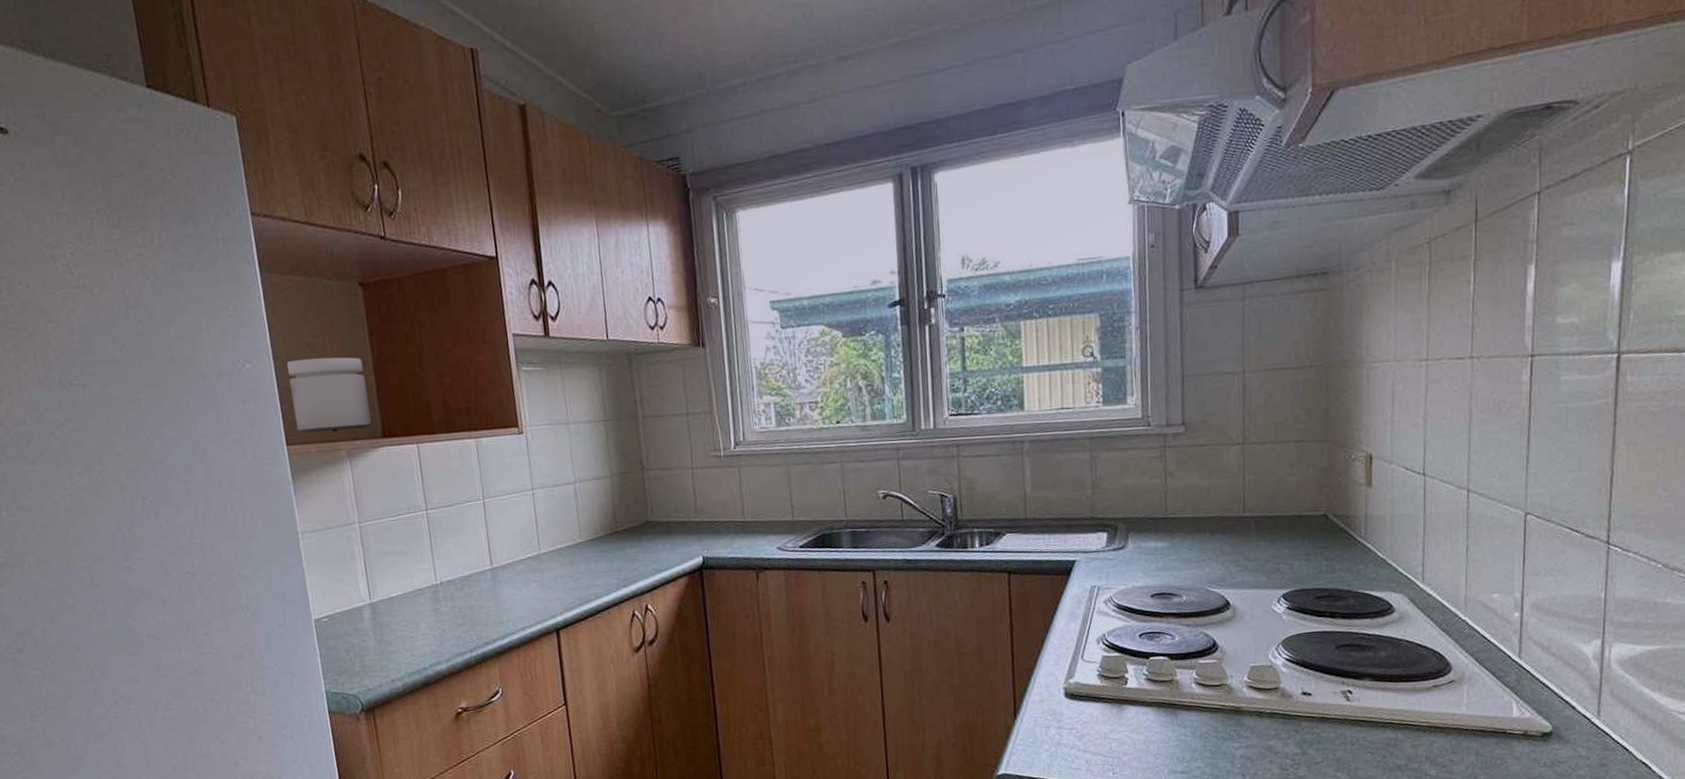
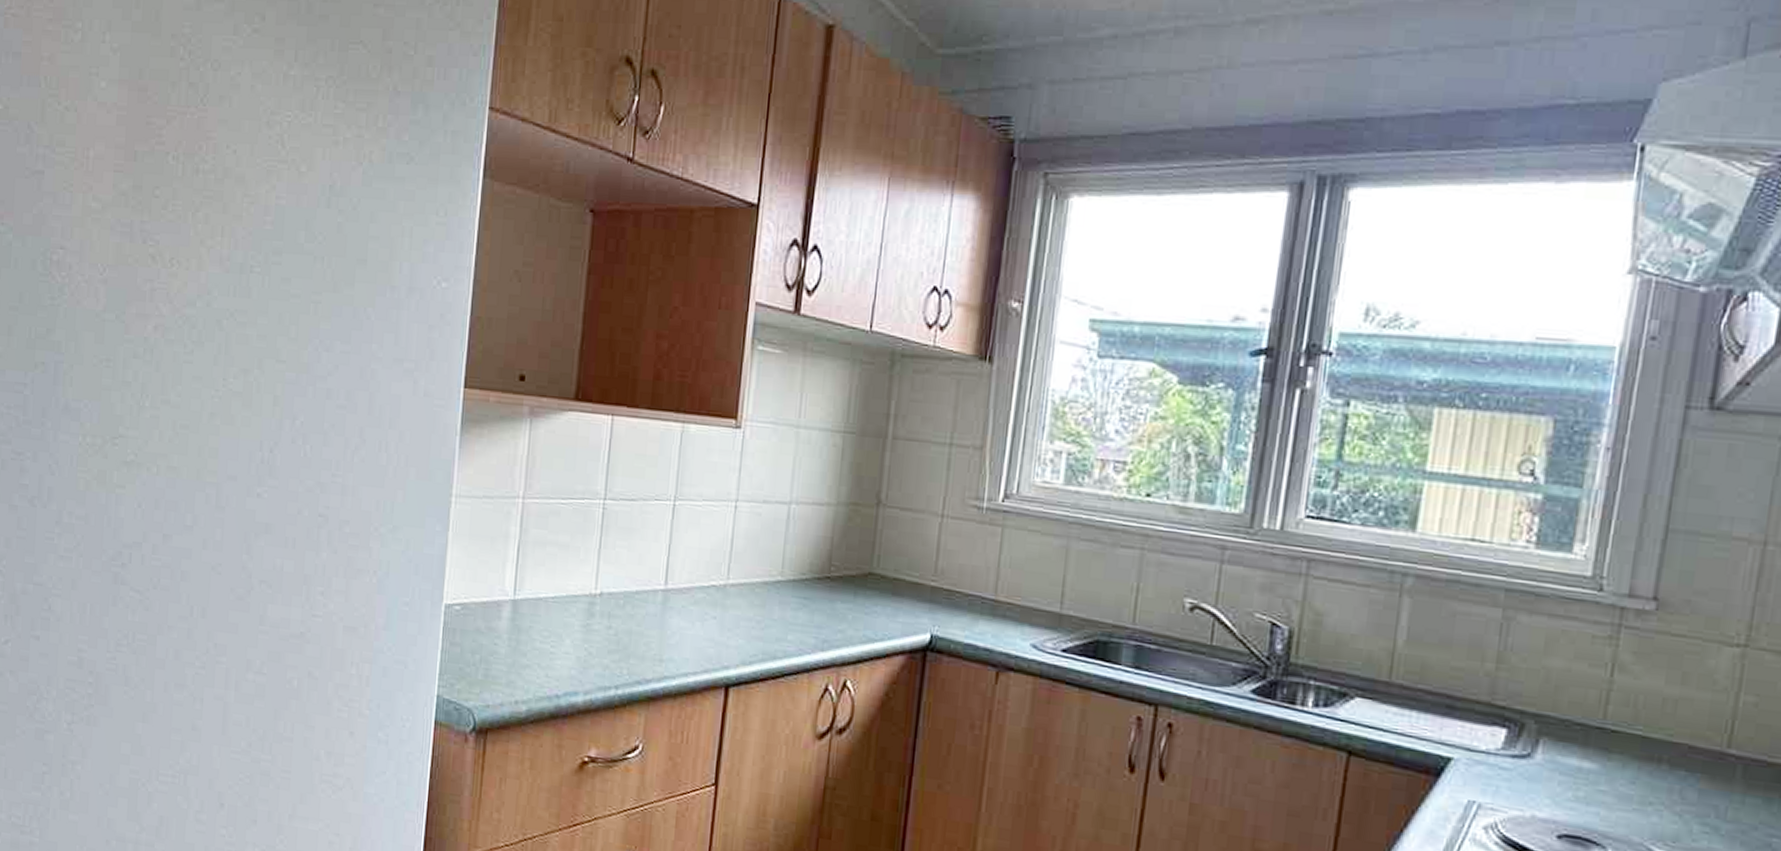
jar: present [287,357,372,433] -> none [480,287,573,384]

